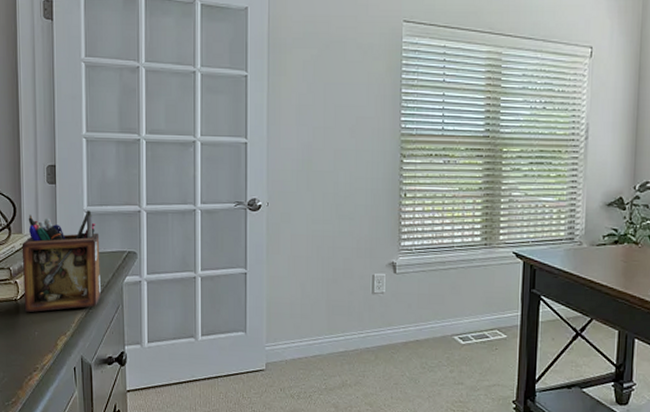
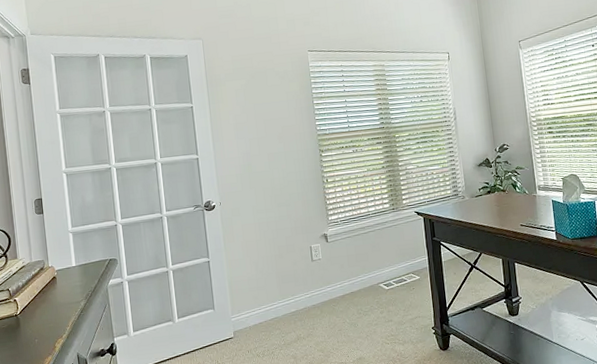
desk organizer: present [21,210,101,313] -> none [17,231,90,325]

